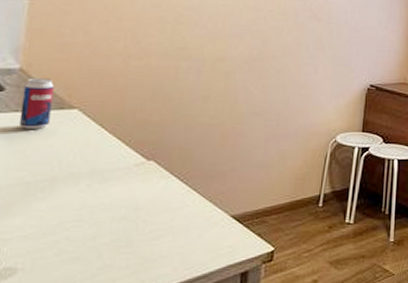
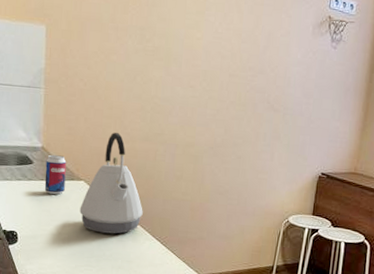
kettle: none [69,48,158,175] -> present [79,133,143,234]

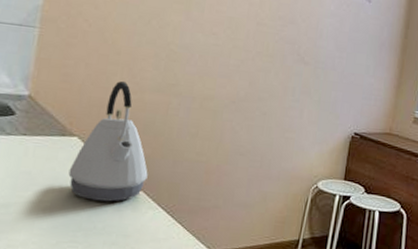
beverage can: present [44,154,66,195] -> none [26,104,58,154]

